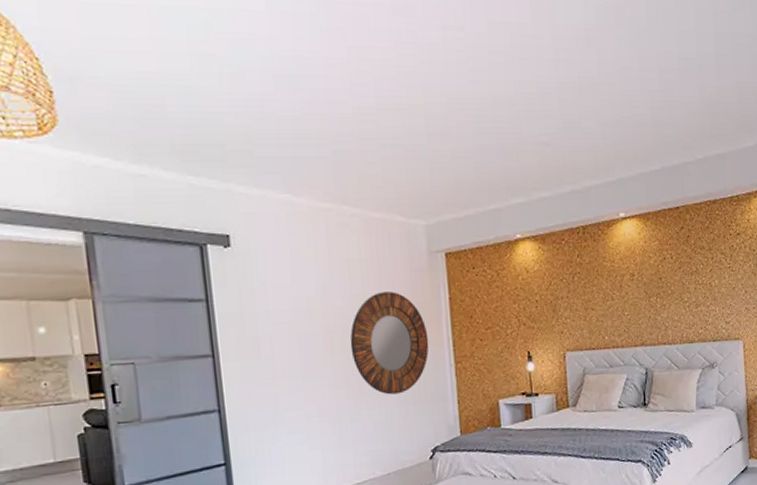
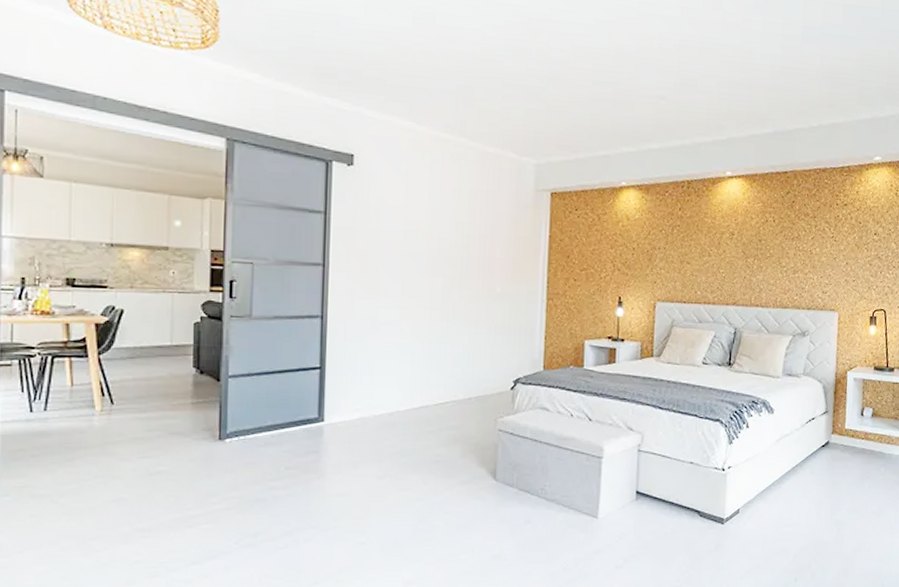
home mirror: present [350,292,429,395] -> none [450,223,525,323]

